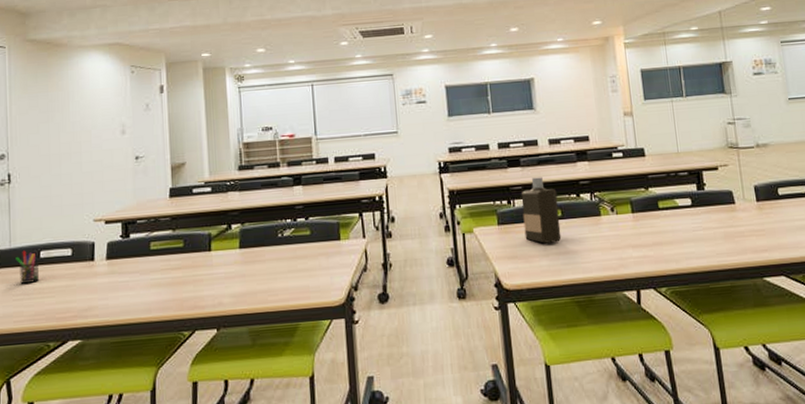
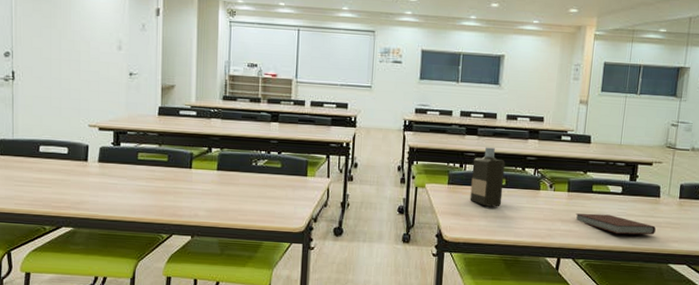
pen holder: present [15,250,40,284] -> none [17,143,39,173]
book: none [646,231,740,253] -> present [576,213,656,235]

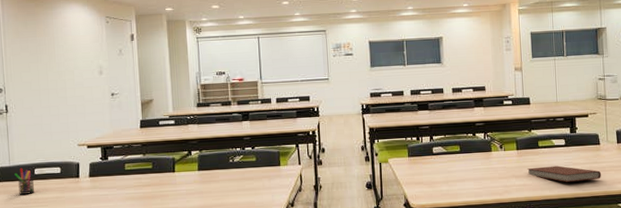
pen holder: none [17,143,39,173] -> present [14,168,35,195]
bottle: present [470,147,505,207] -> none [428,119,459,173]

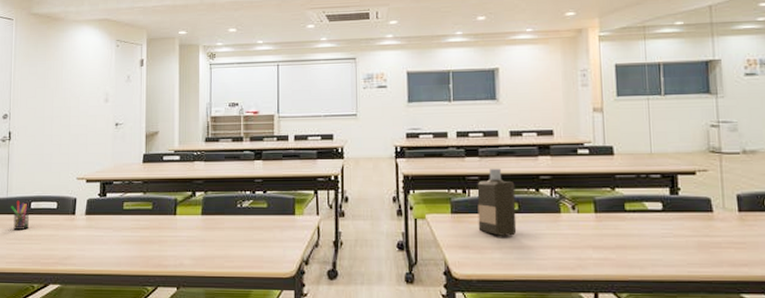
bottle: none [428,119,459,173] -> present [477,169,517,236]
book: present [527,165,601,183] -> none [609,236,715,260]

